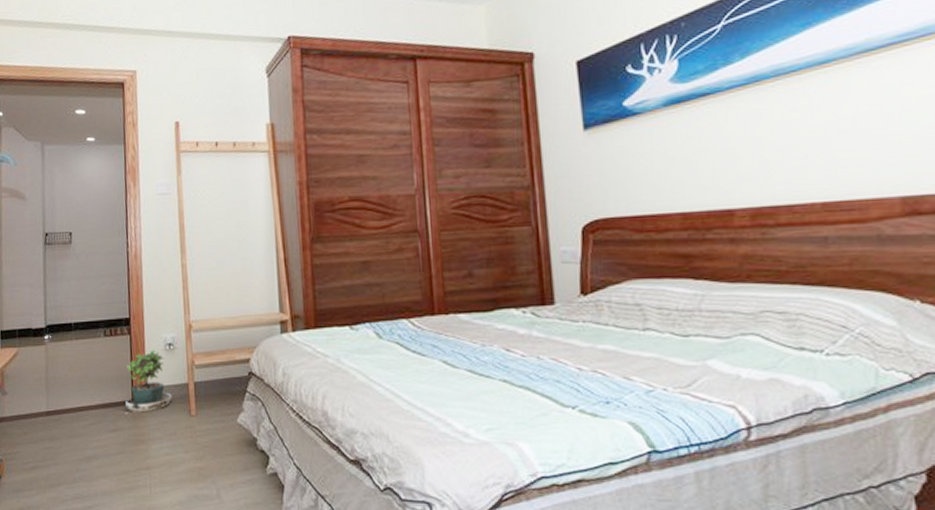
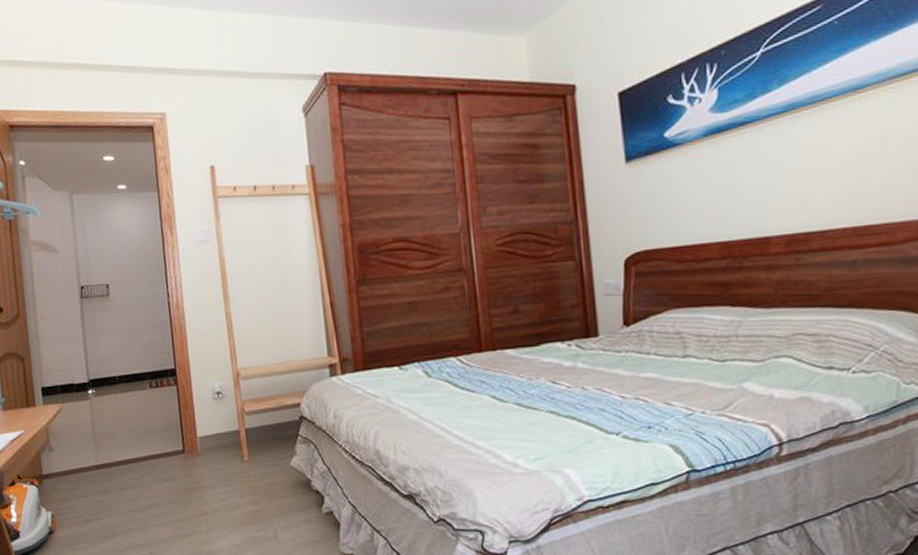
potted plant: present [125,348,172,414] -> none [175,397,224,463]

